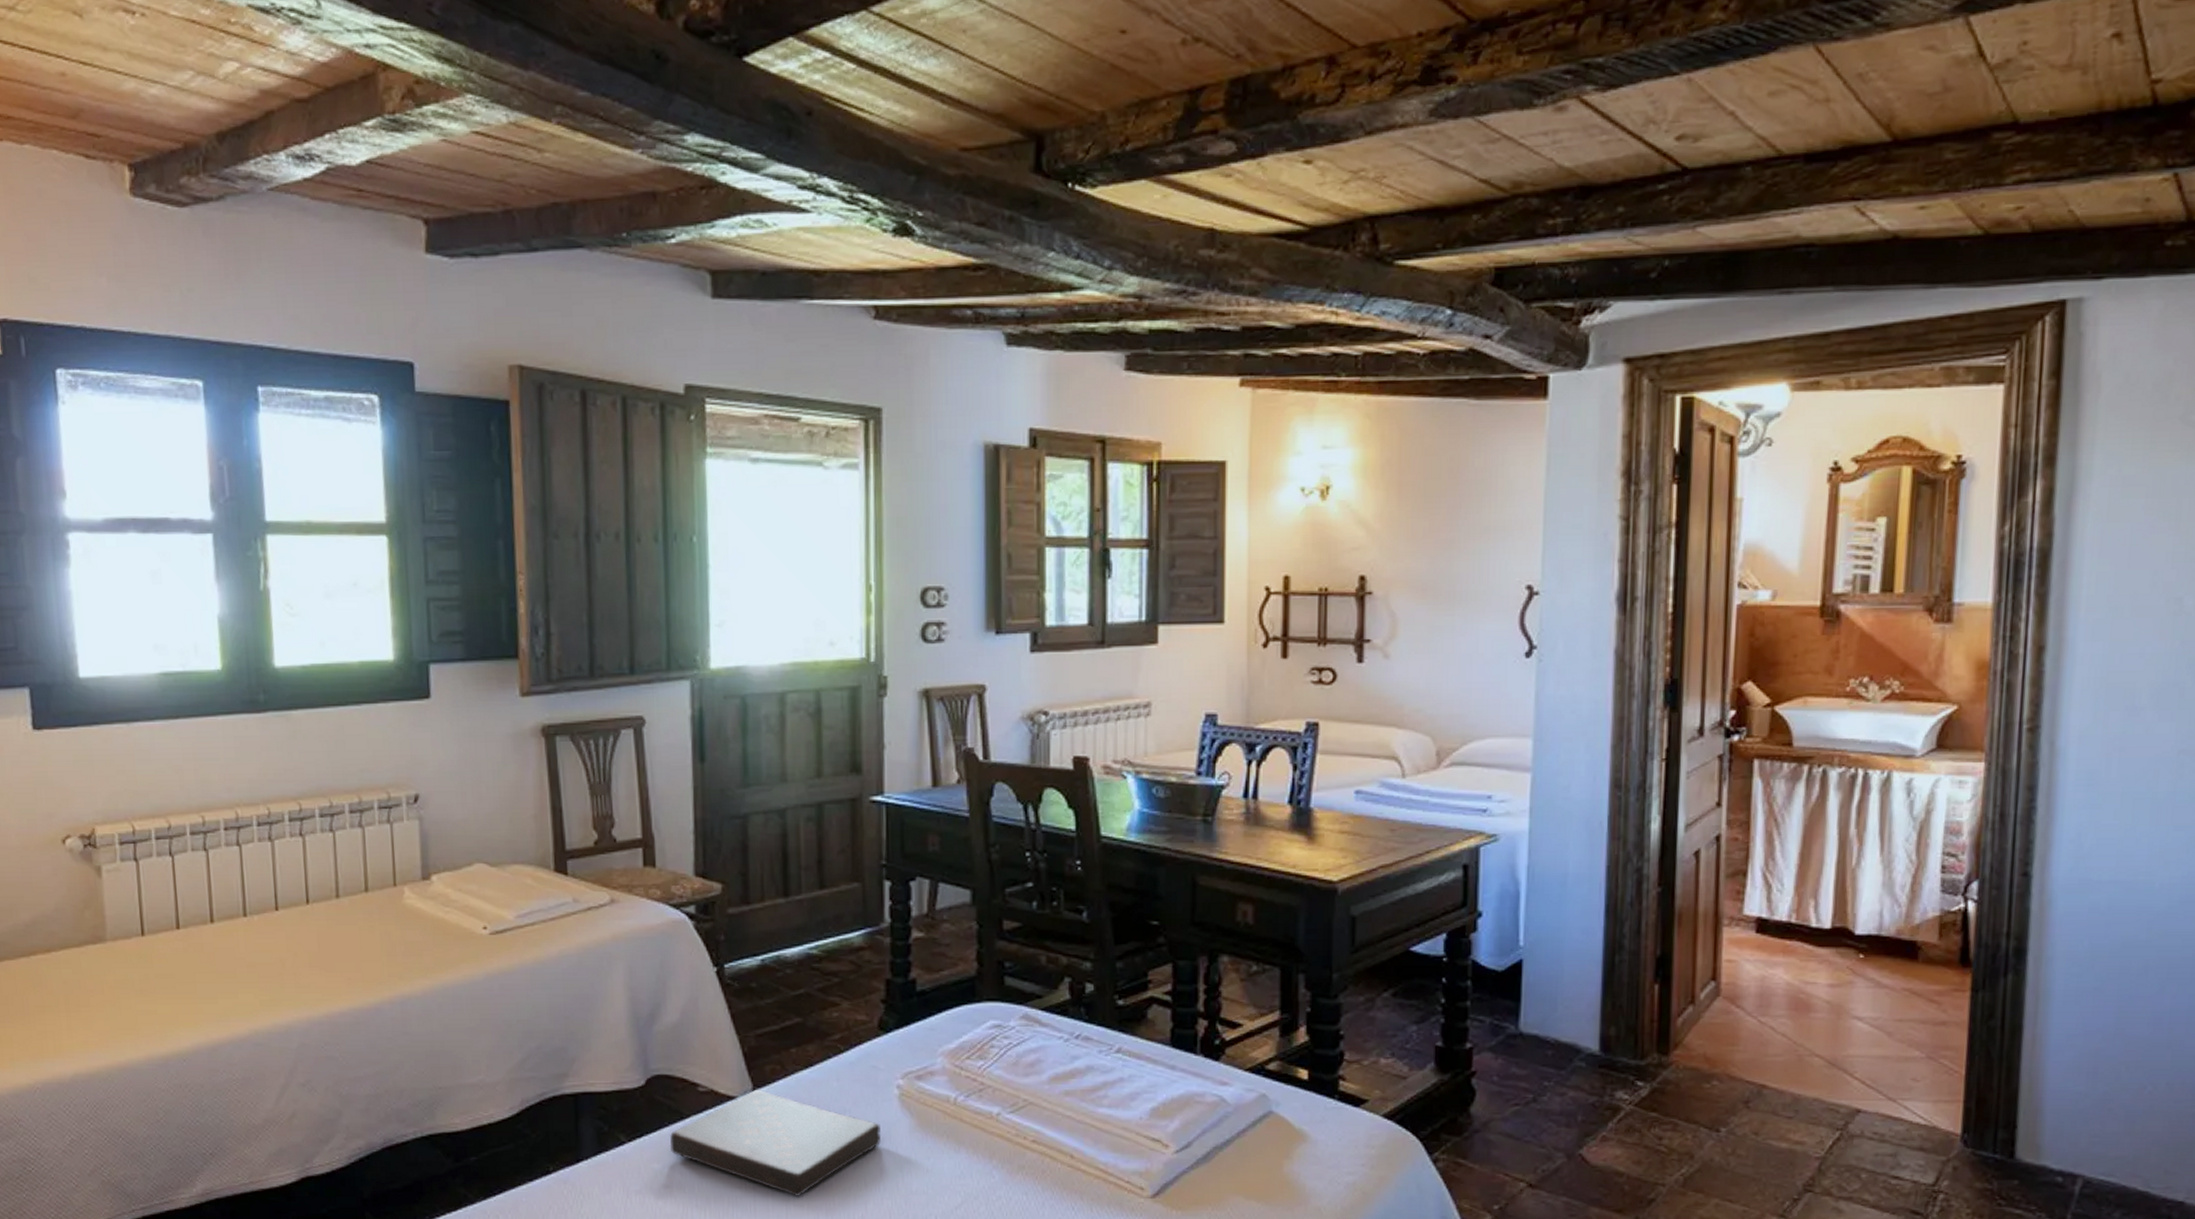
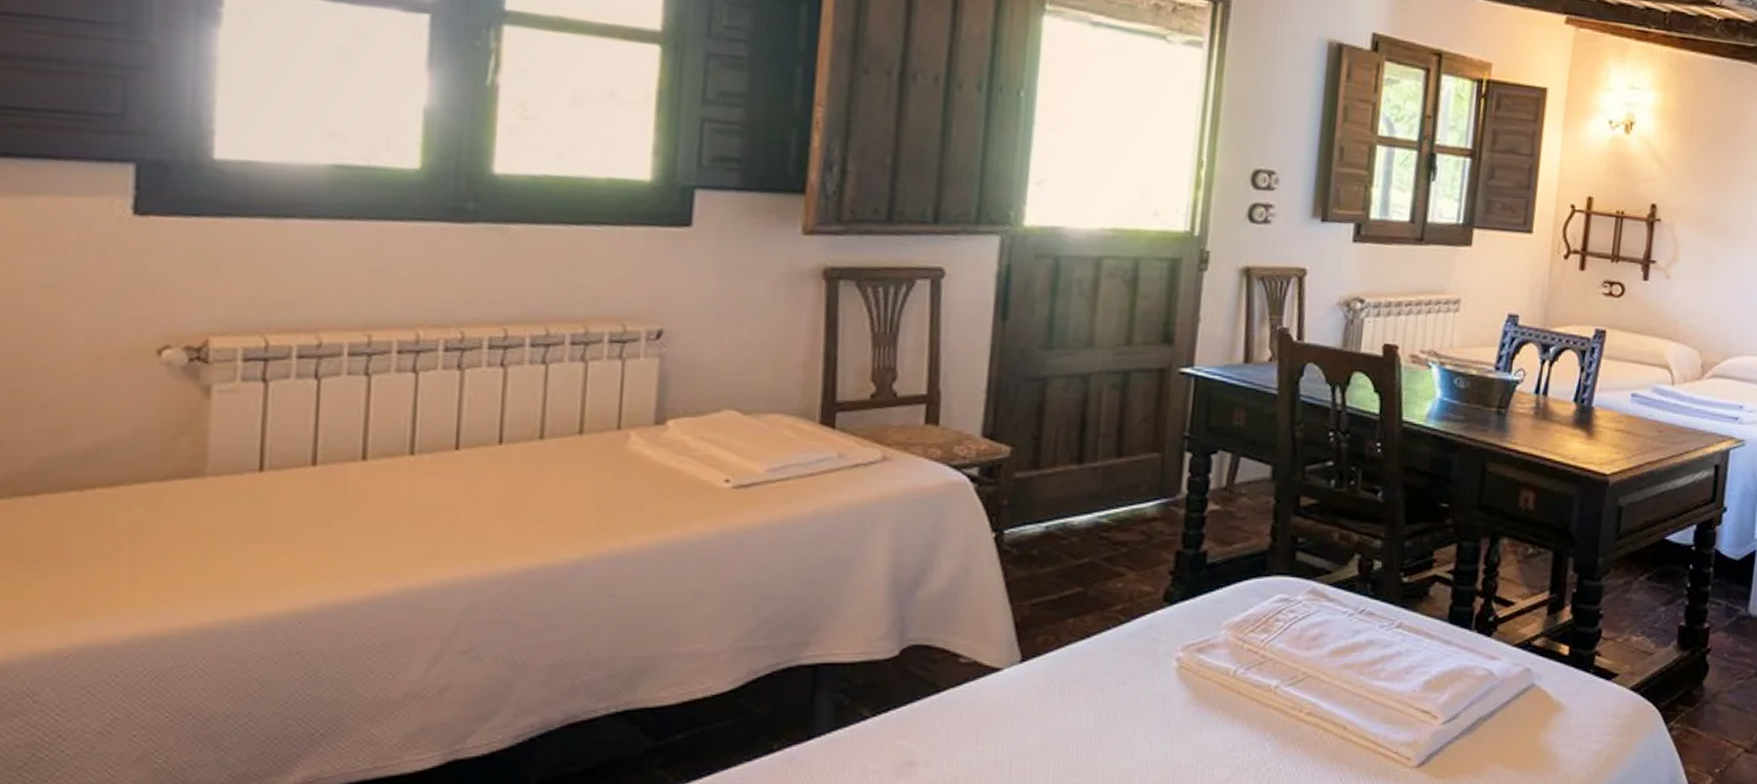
book: present [669,1089,881,1198] -> none [919,660,1155,774]

